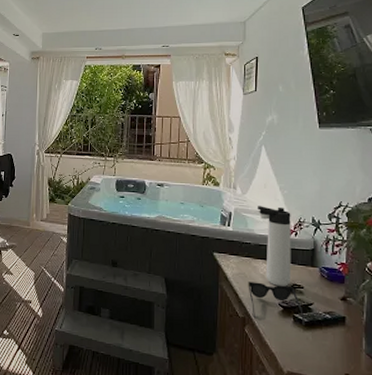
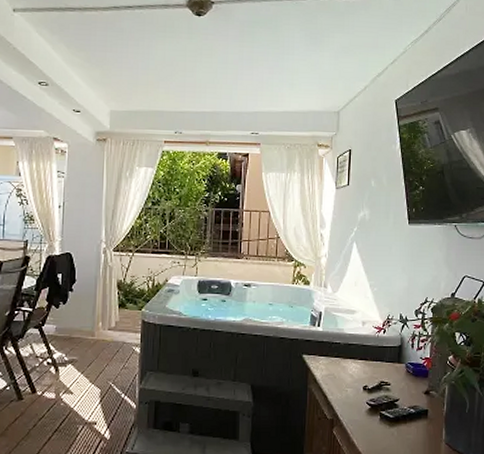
sunglasses: present [248,281,305,325] -> none [337,382,391,421]
thermos bottle: present [257,206,291,287] -> none [347,304,380,385]

